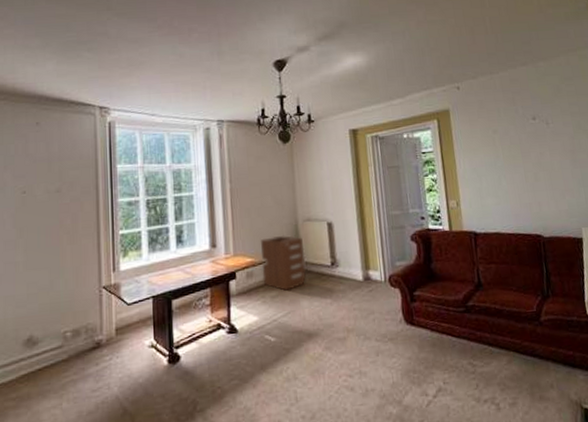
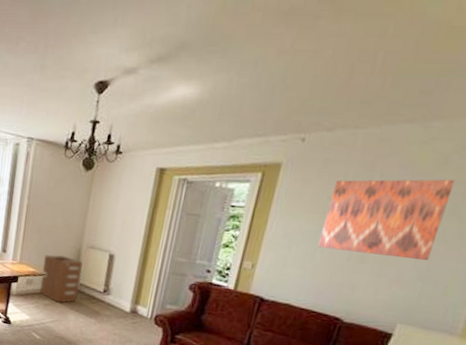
wall art: none [493,102,580,175] -> present [317,179,456,261]

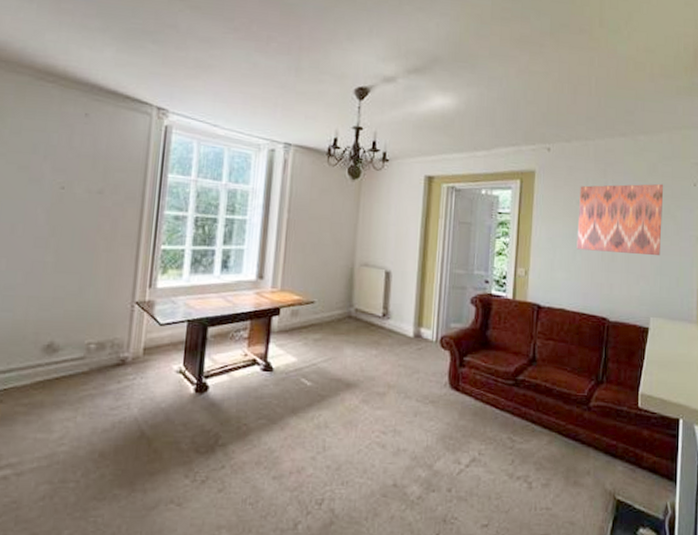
filing cabinet: present [39,254,83,303] -> none [307,277,357,336]

